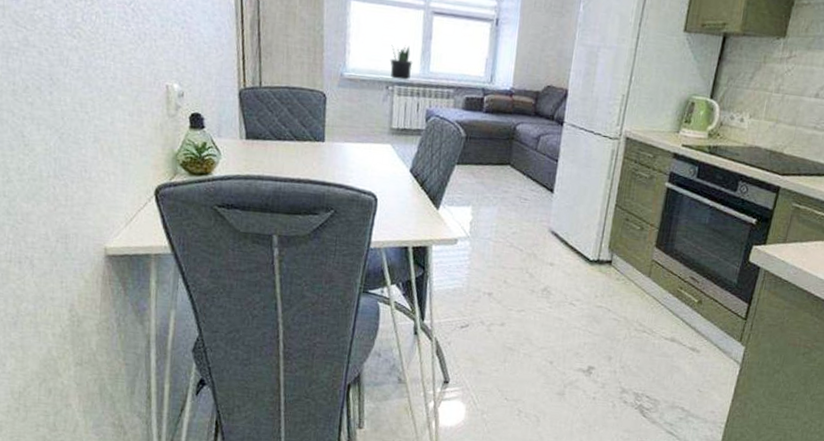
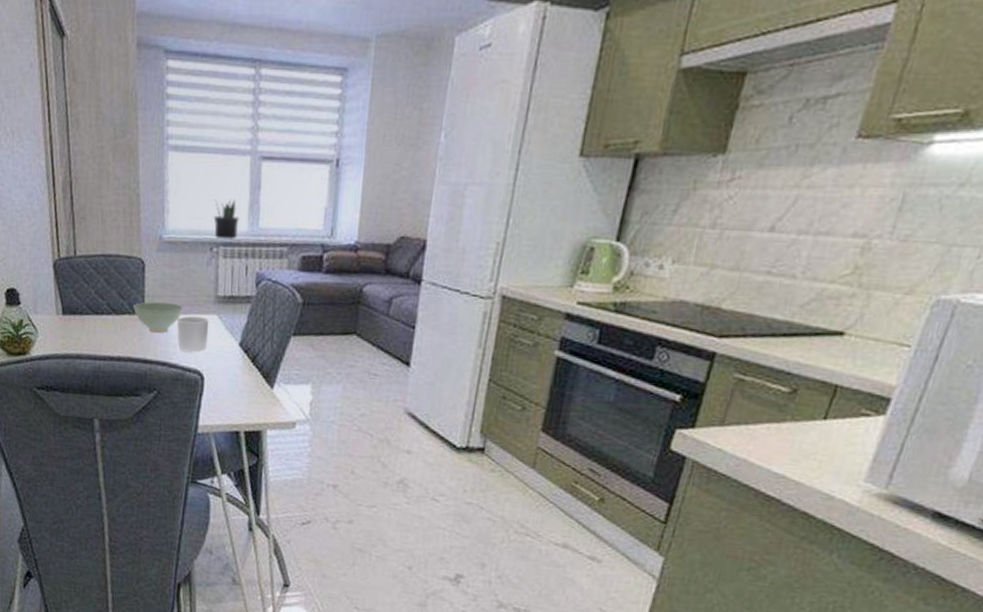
bowl: none [313,130,361,159] -> present [132,301,184,333]
mug: none [354,144,384,178] -> present [177,316,209,353]

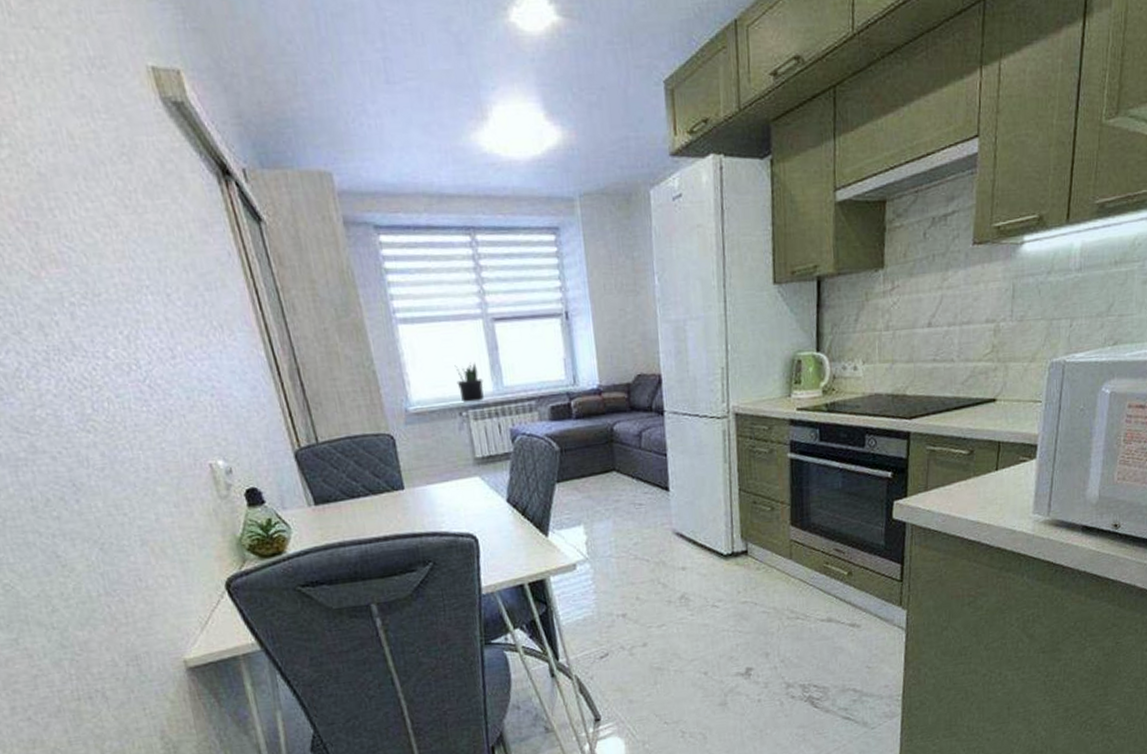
bowl: present [132,301,184,333] -> none [390,472,444,505]
mug: present [177,316,209,353] -> none [439,481,476,519]

